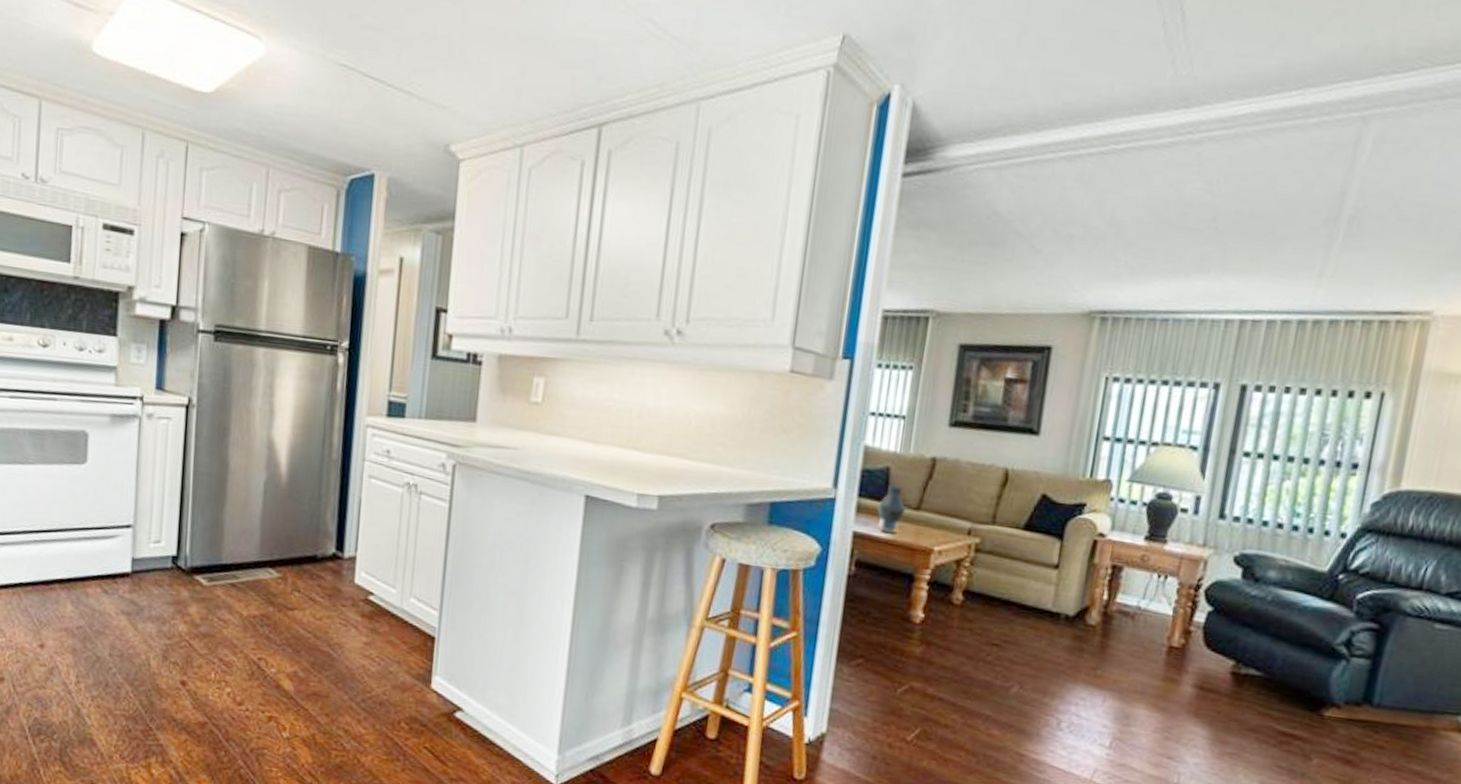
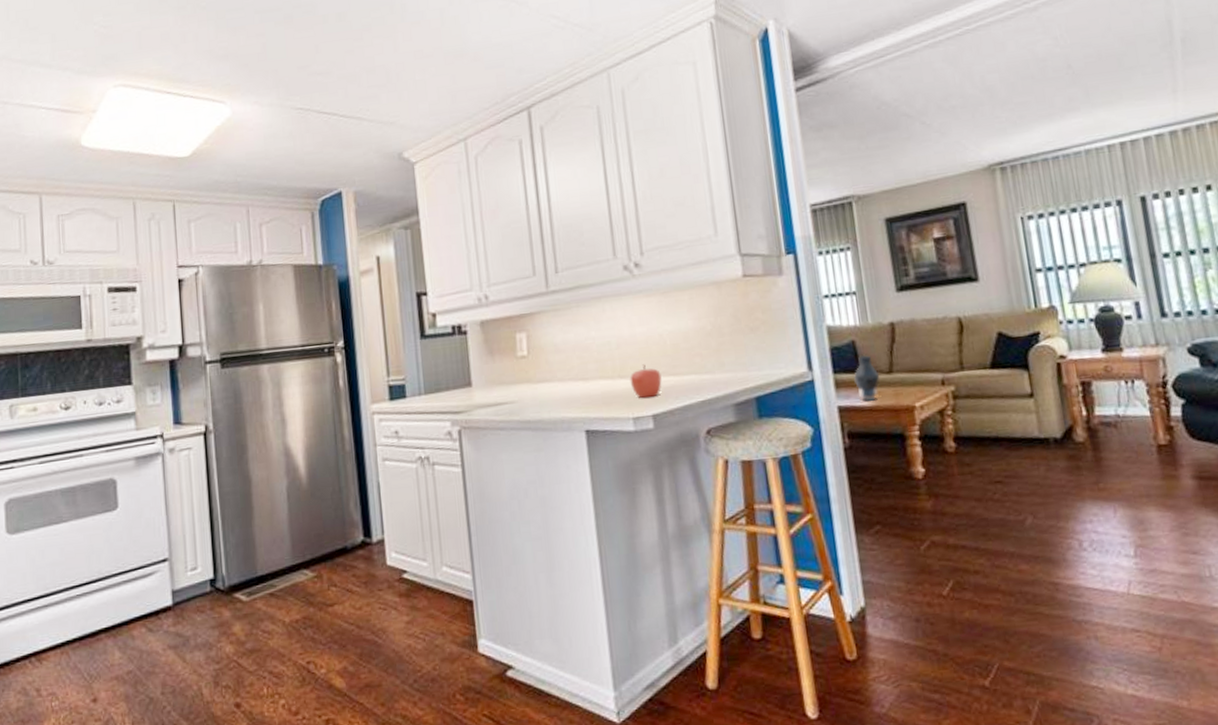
fruit: none [643,440,678,478] -> present [630,364,662,399]

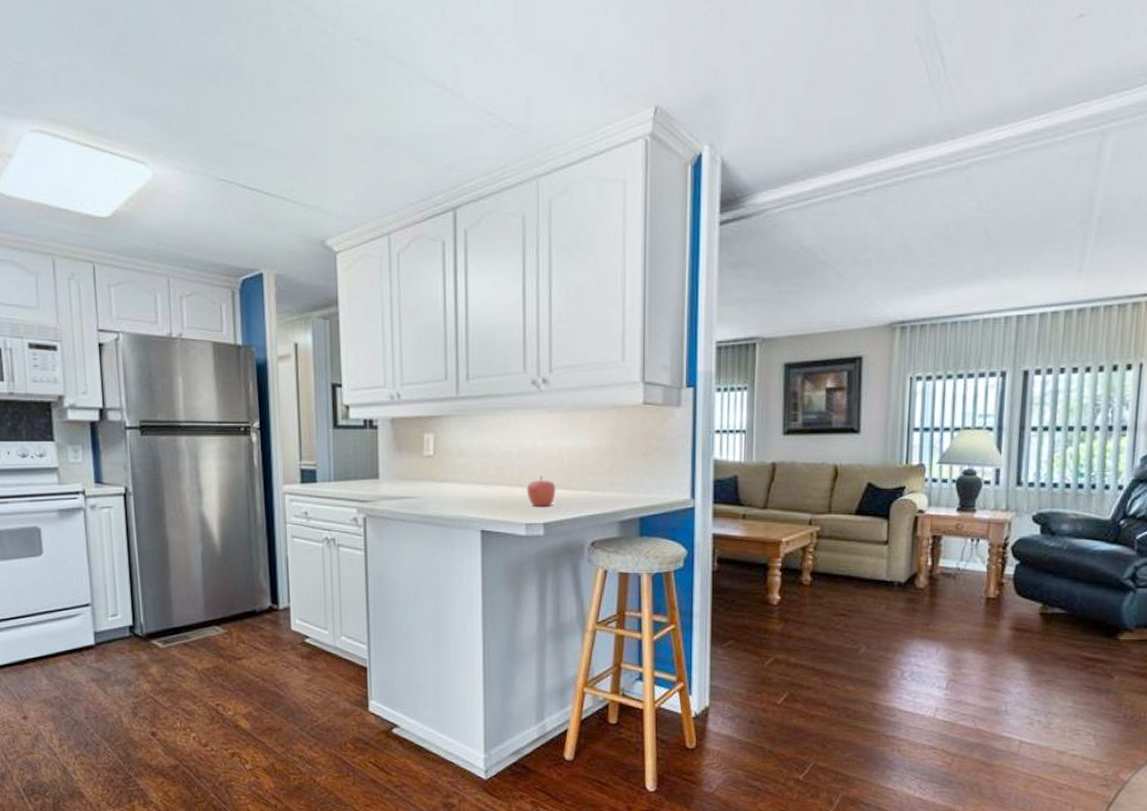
vase: present [853,355,880,402] -> none [730,490,755,533]

